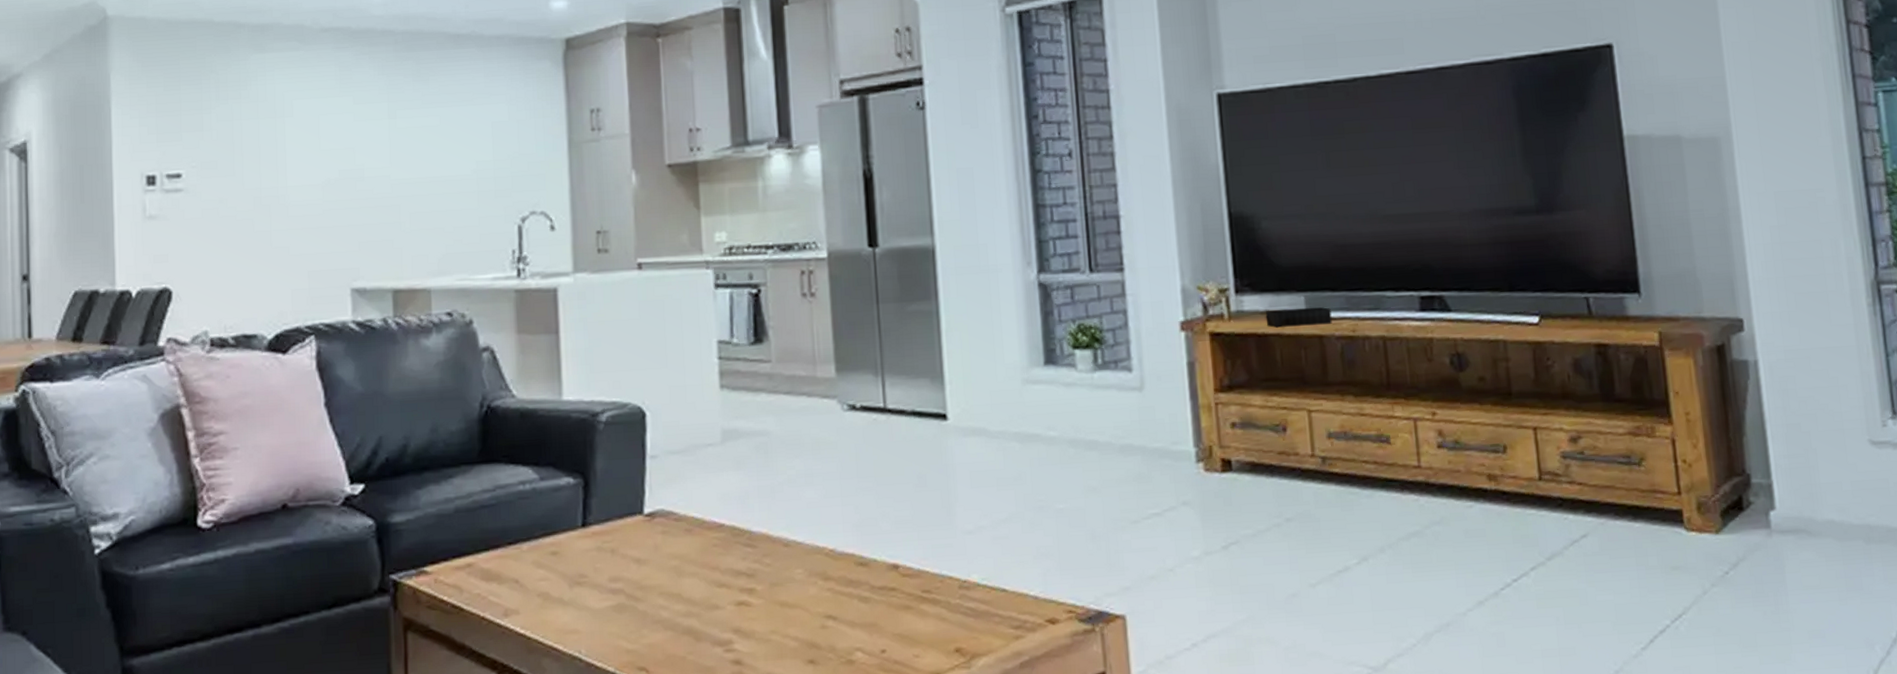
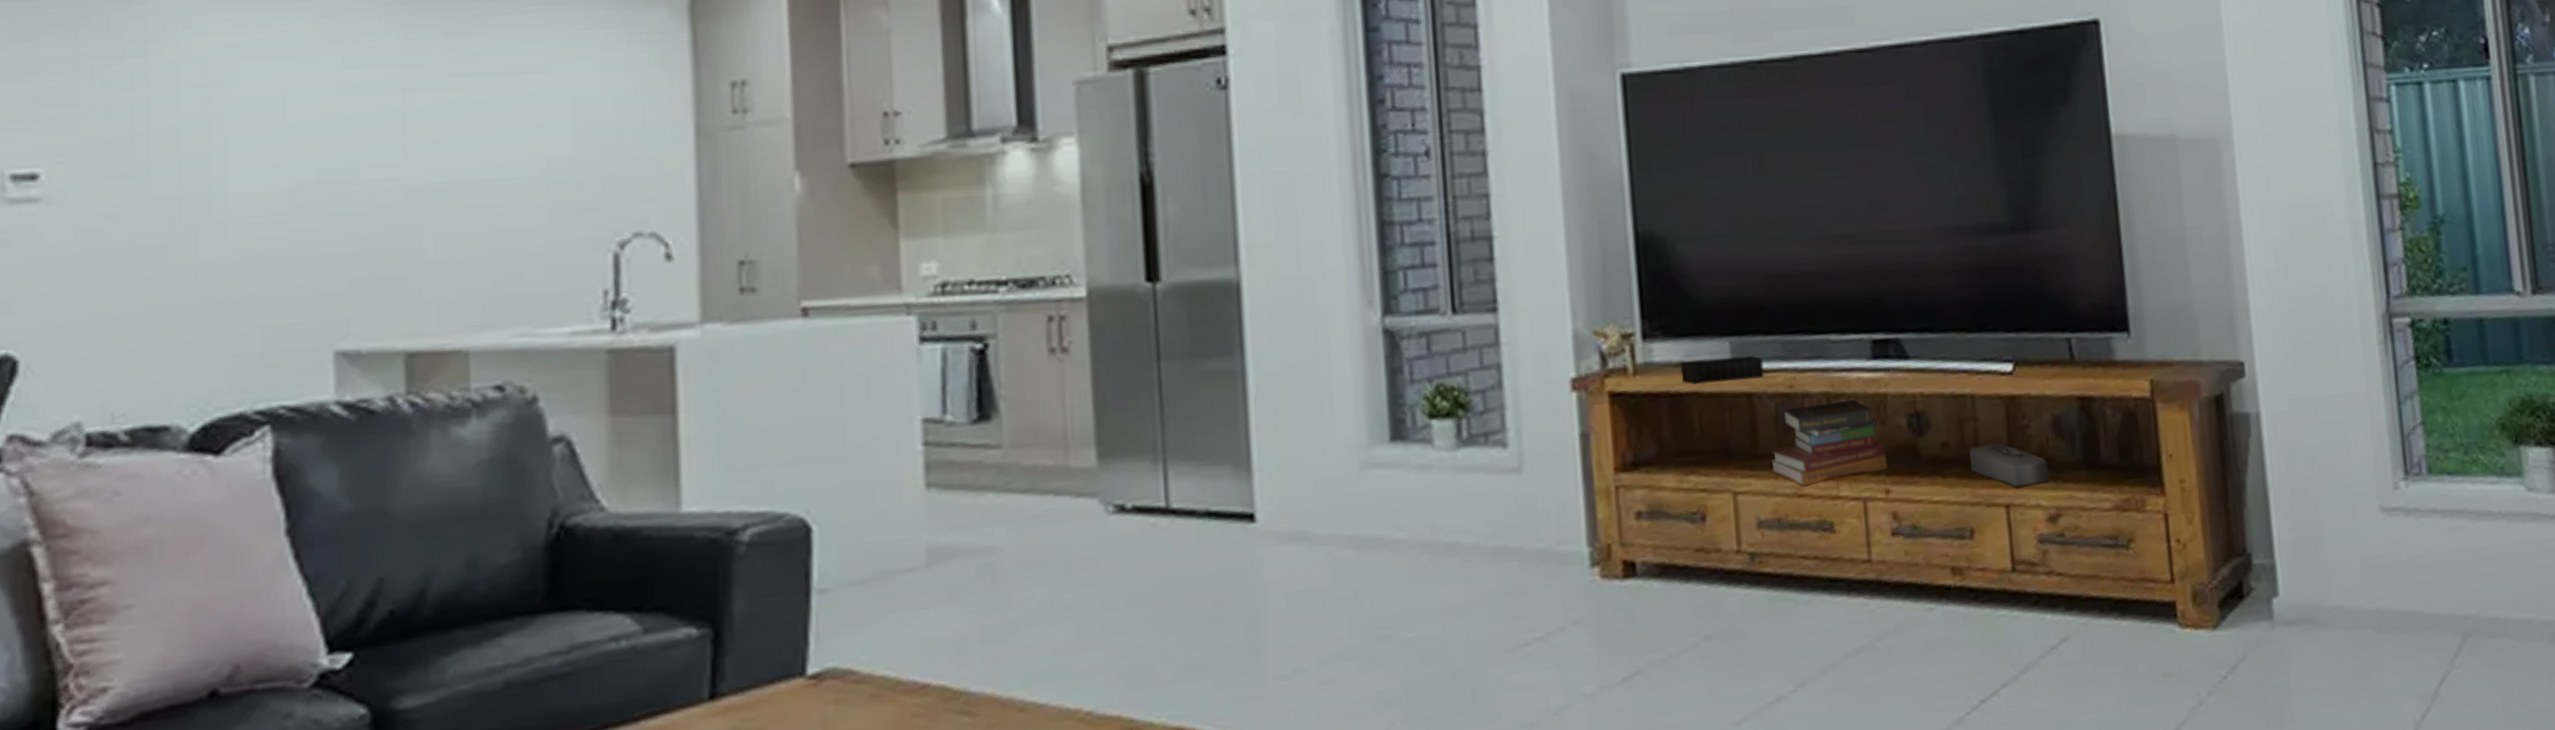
books: none [1338,342,1434,408] -> present [1771,399,1888,487]
decorative box: none [1502,378,1571,415] -> present [1969,442,2050,489]

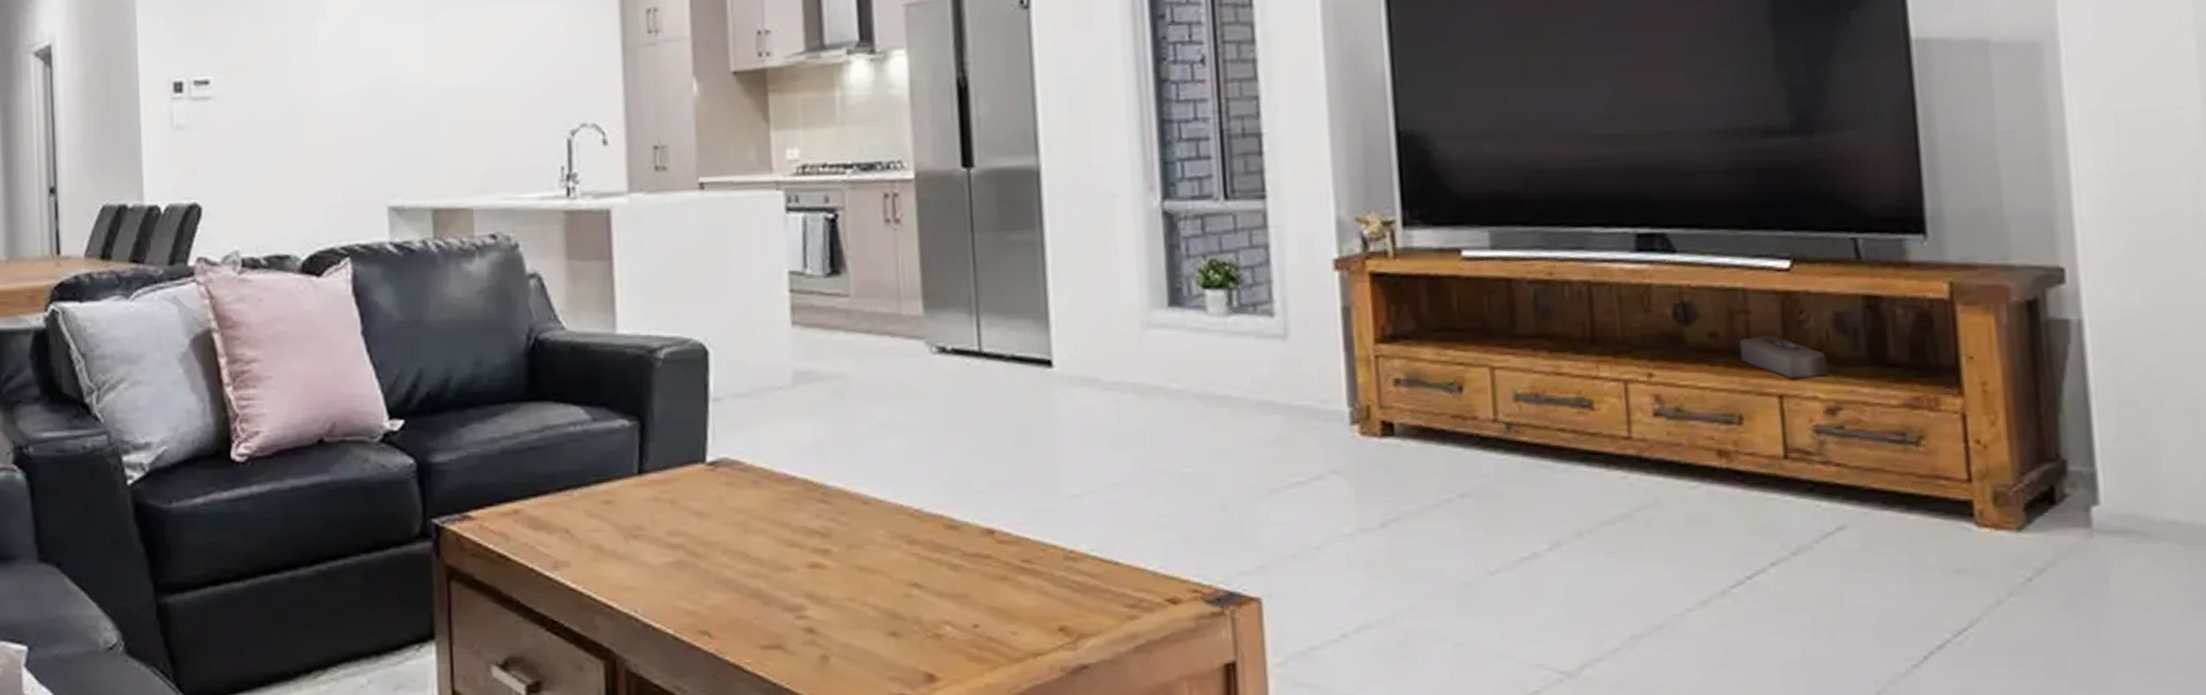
speaker: present [1681,356,1764,385] -> none [1440,245,1524,269]
books: present [1771,399,1888,487] -> none [1529,288,1650,366]

